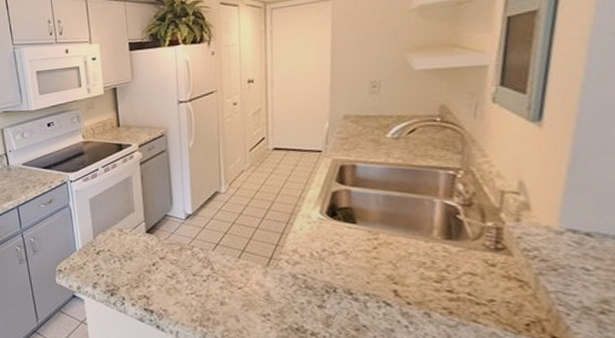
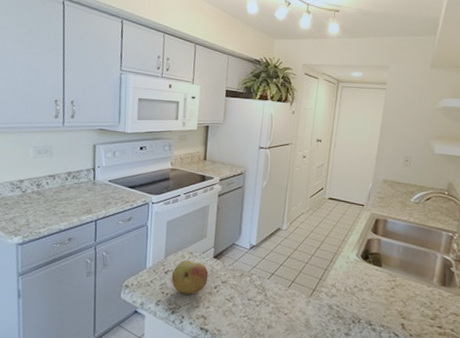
fruit: none [104,238,144,274] -> present [171,260,209,295]

